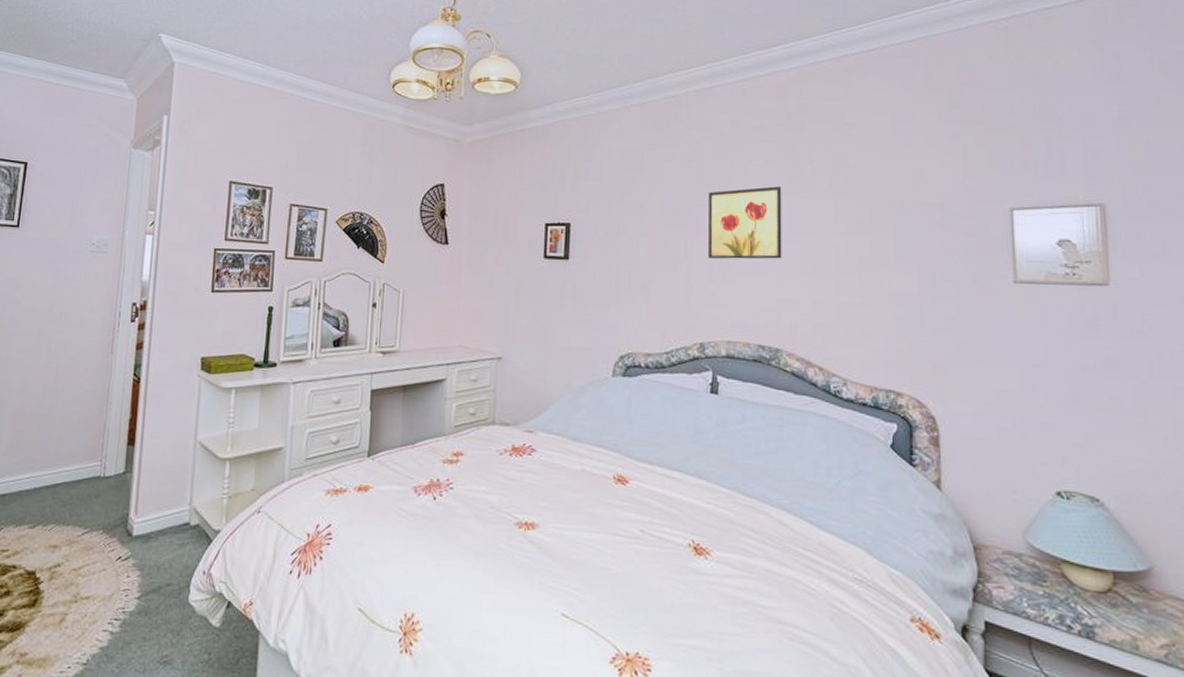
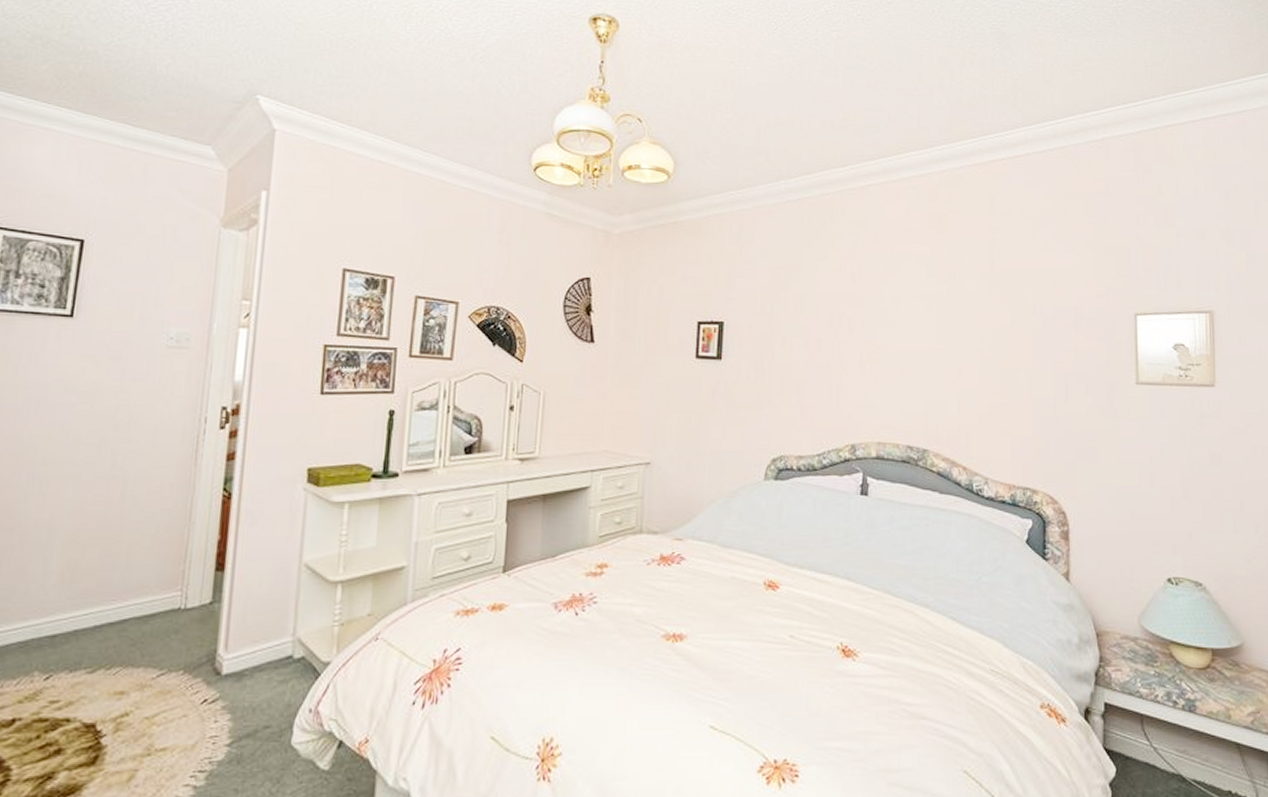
wall art: present [707,186,782,259] -> none [860,288,932,361]

